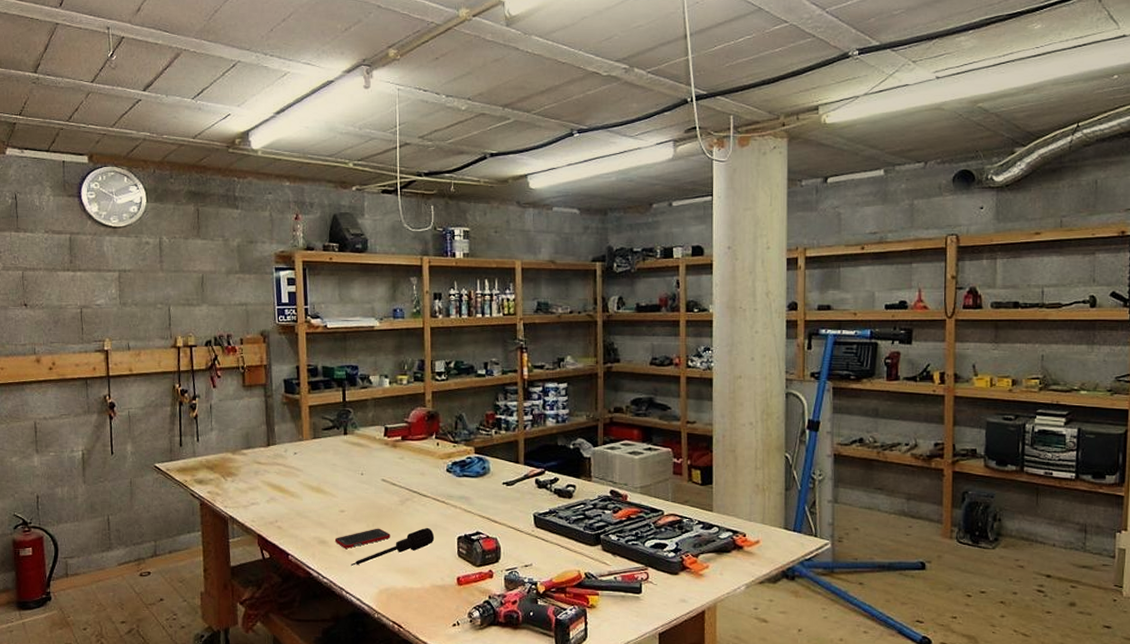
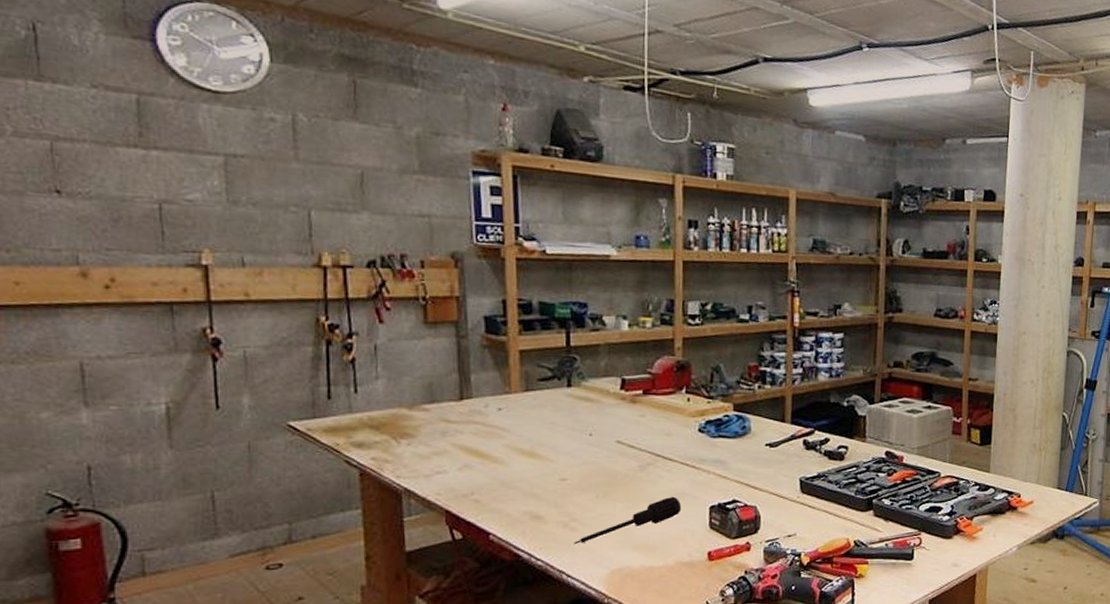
cell phone: present [334,528,391,549] -> none [552,498,626,524]

